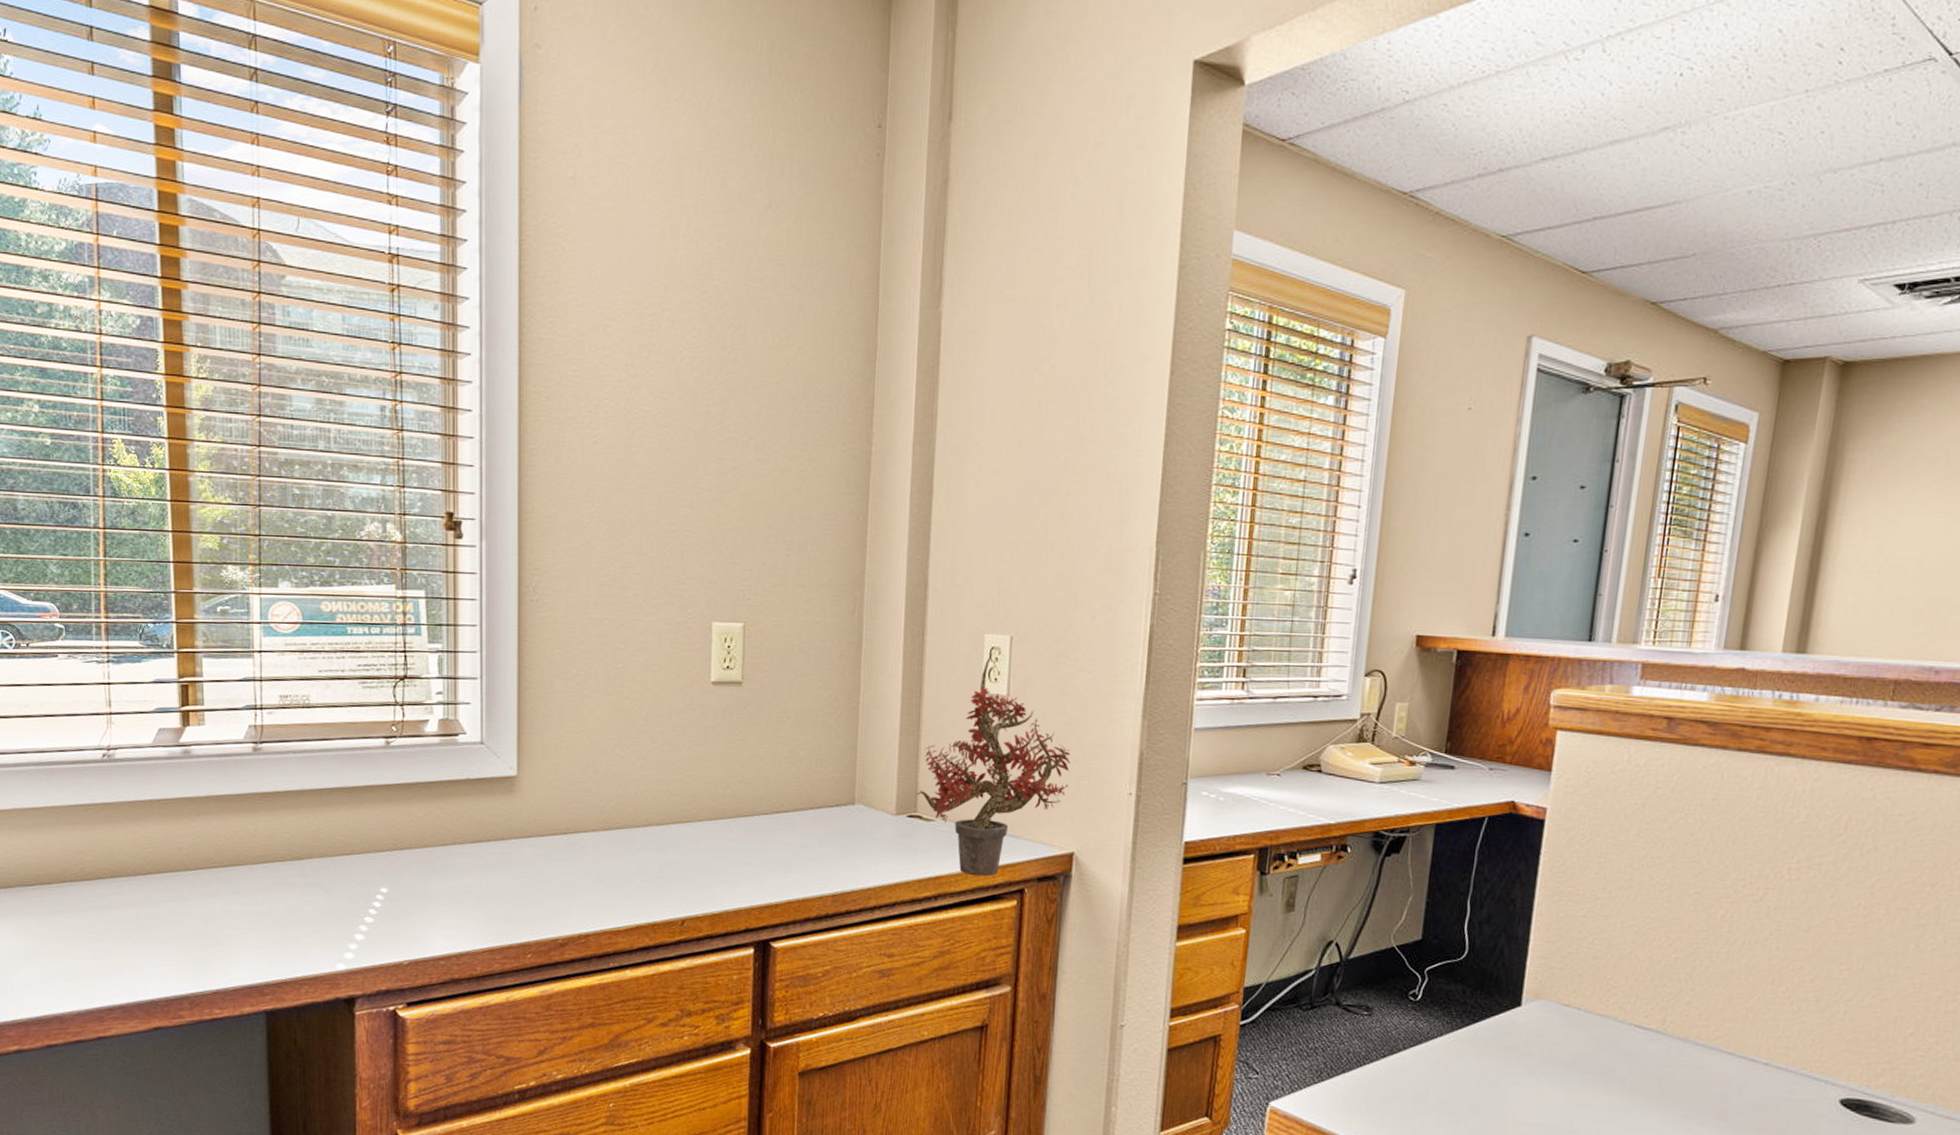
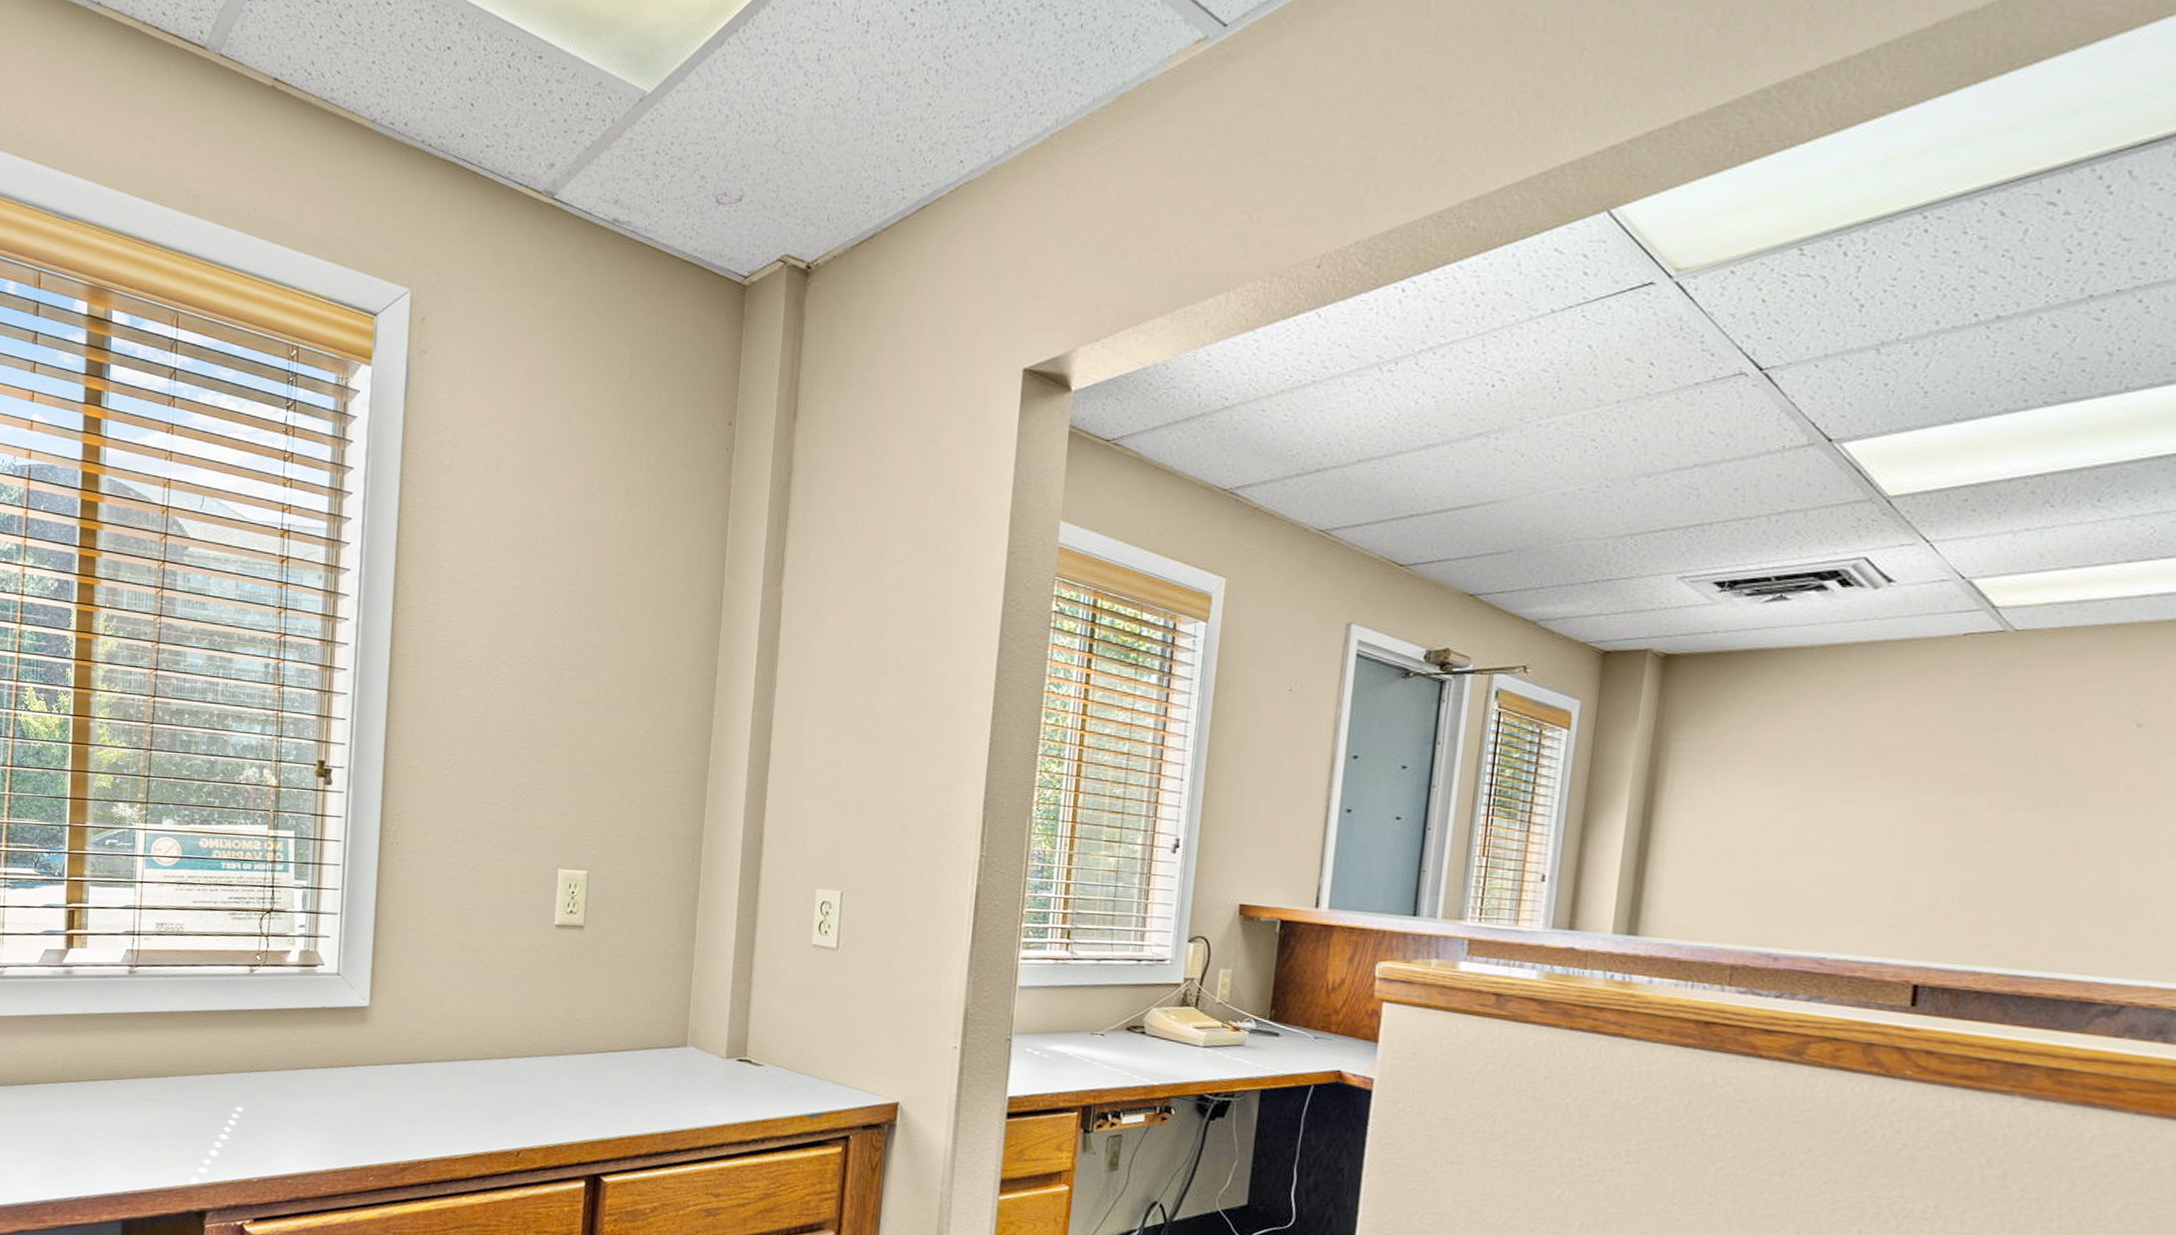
potted plant: present [916,653,1071,877] -> none [746,907,897,1122]

